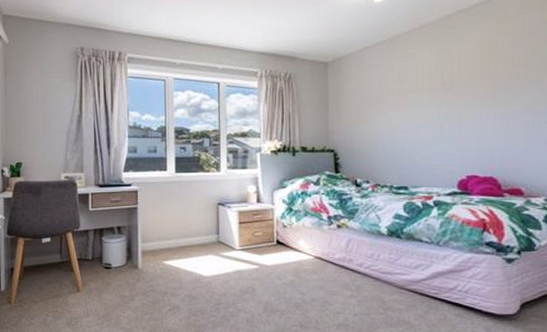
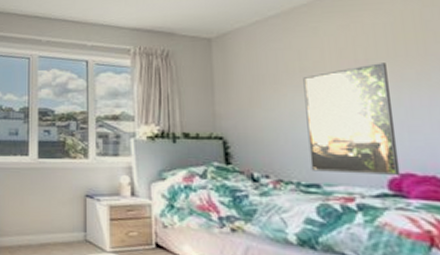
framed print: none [401,85,468,177] -> present [303,63,401,175]

